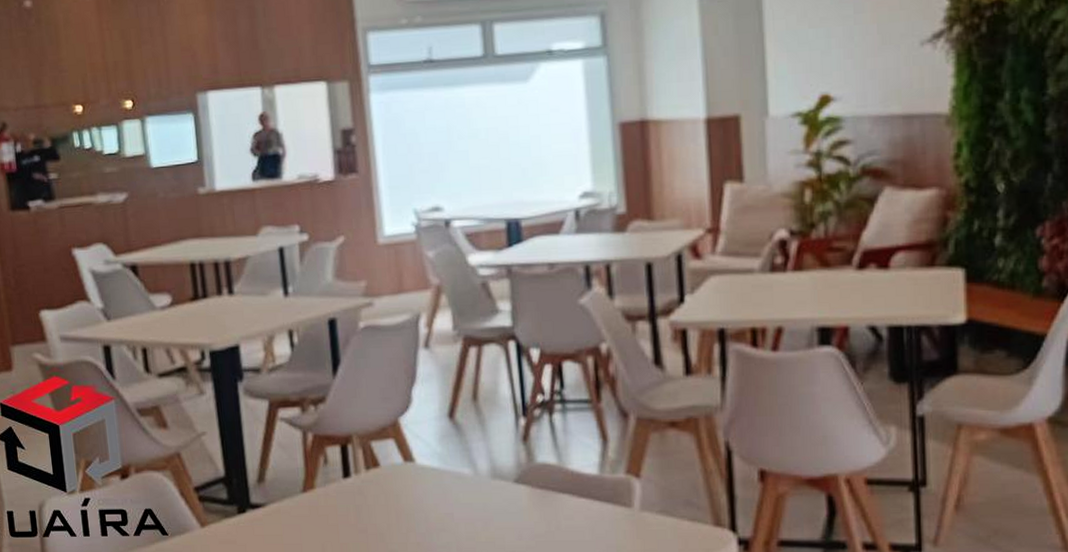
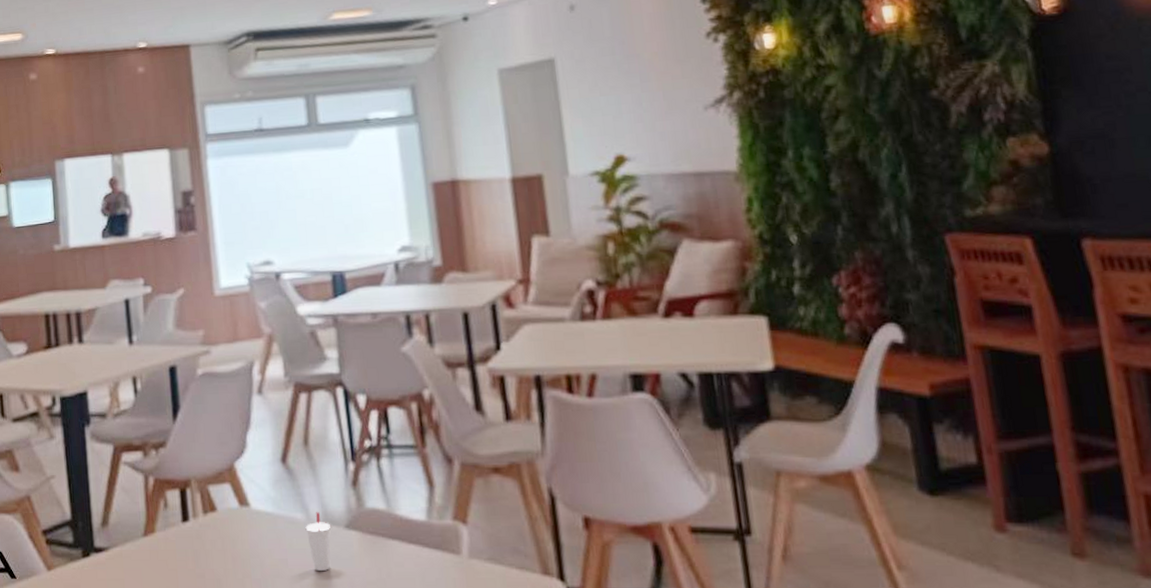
cup: none [473,467,499,524] -> present [305,512,331,571]

